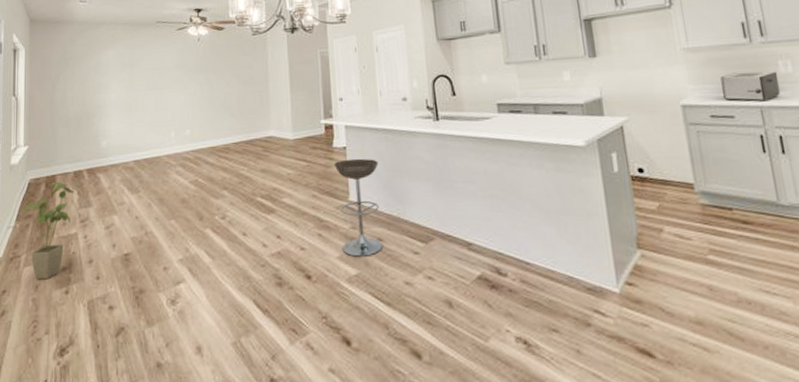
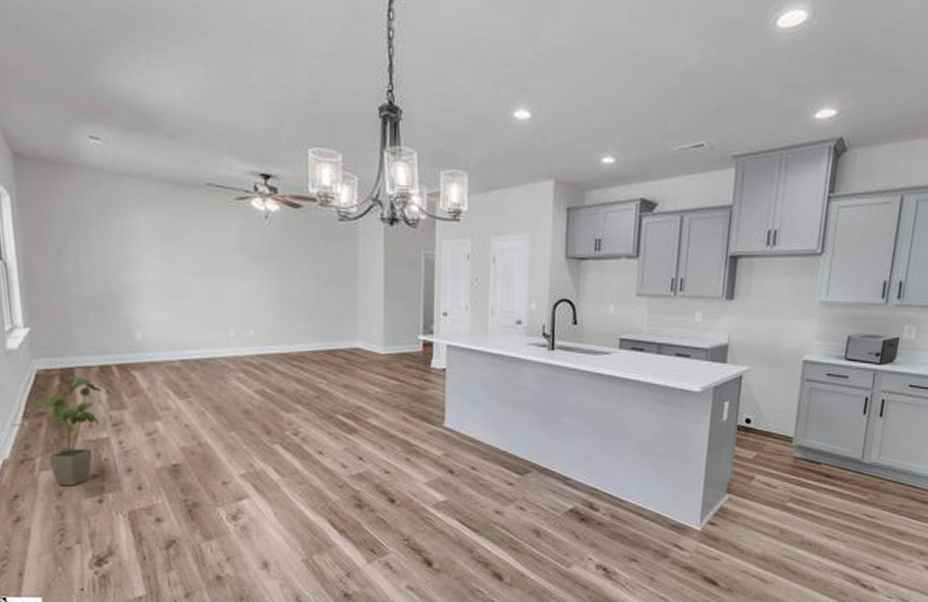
bar stool: present [334,158,382,257] -> none [430,382,481,484]

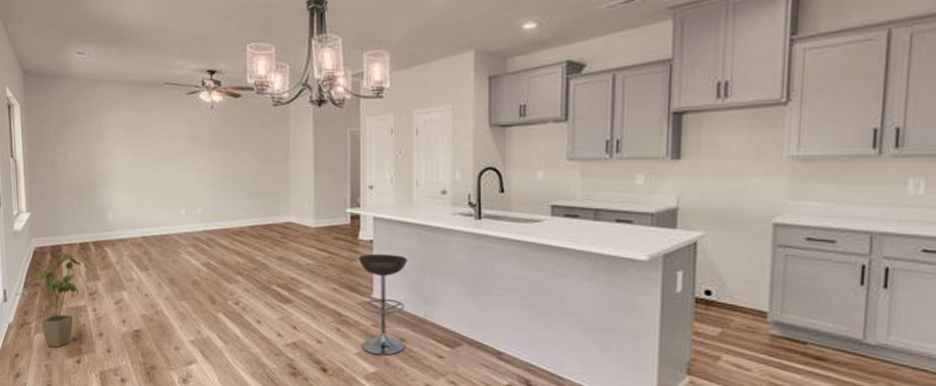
bar stool: none [430,382,481,484] -> present [358,253,408,356]
toaster: present [844,333,901,365] -> none [828,190,904,227]

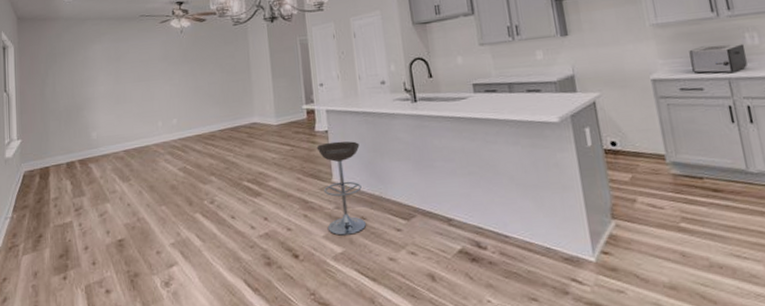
house plant: present [31,251,91,348] -> none [20,172,77,267]
toaster: none [828,190,904,227] -> present [689,44,747,74]

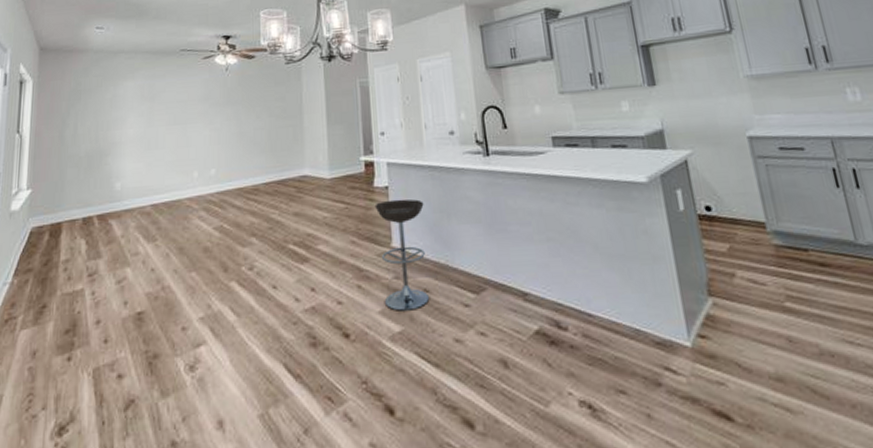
toaster: present [689,44,747,74] -> none [787,99,850,133]

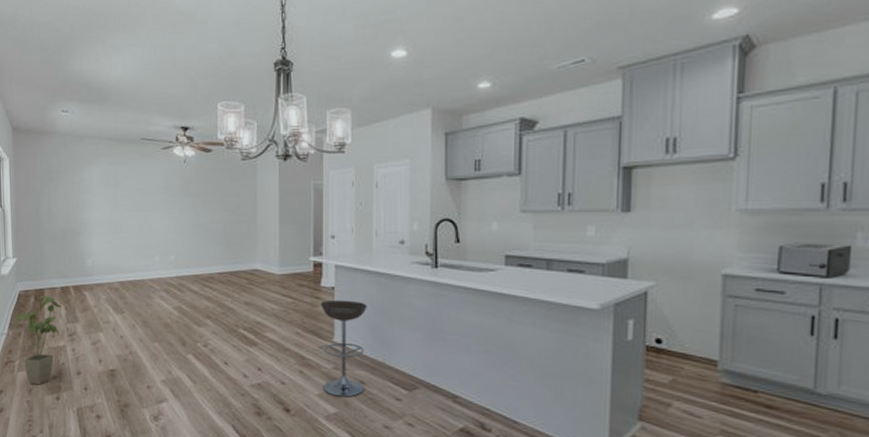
house plant: none [23,229,93,345] -> present [15,295,71,385]
toaster: none [787,99,850,133] -> present [777,242,853,279]

